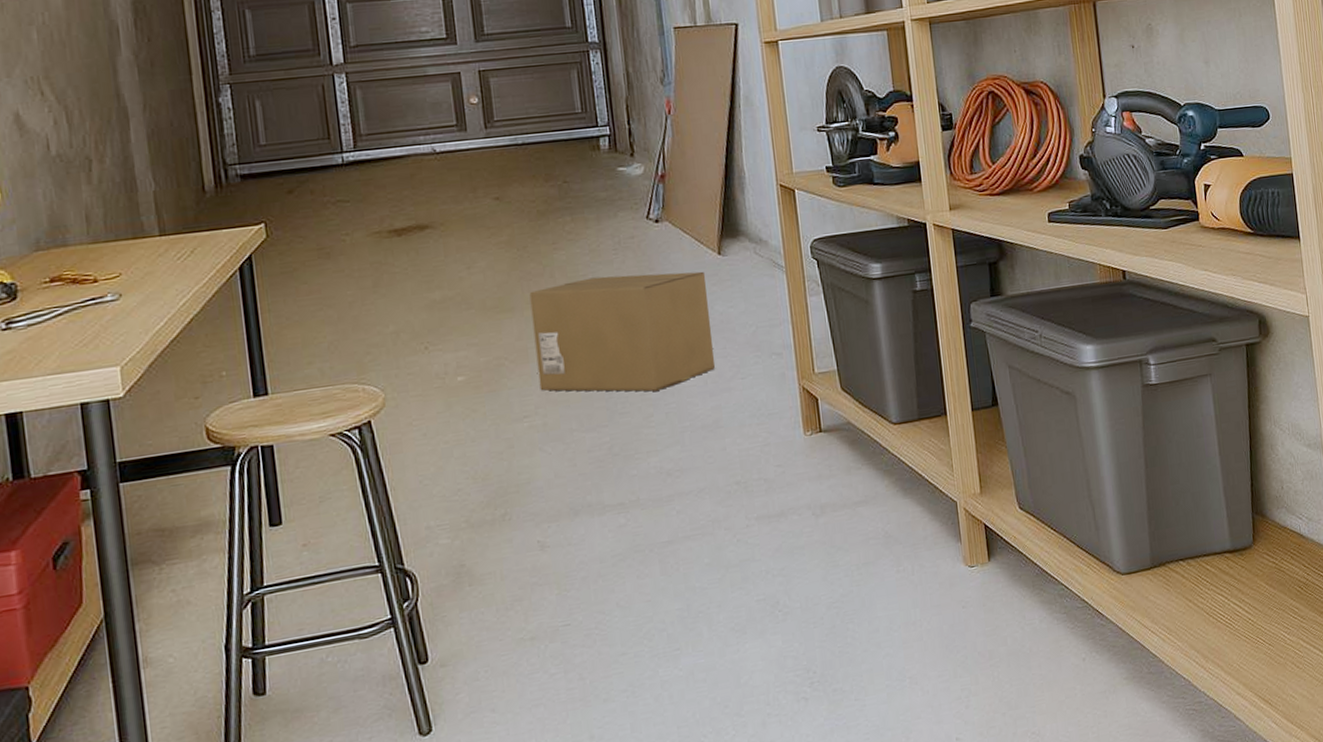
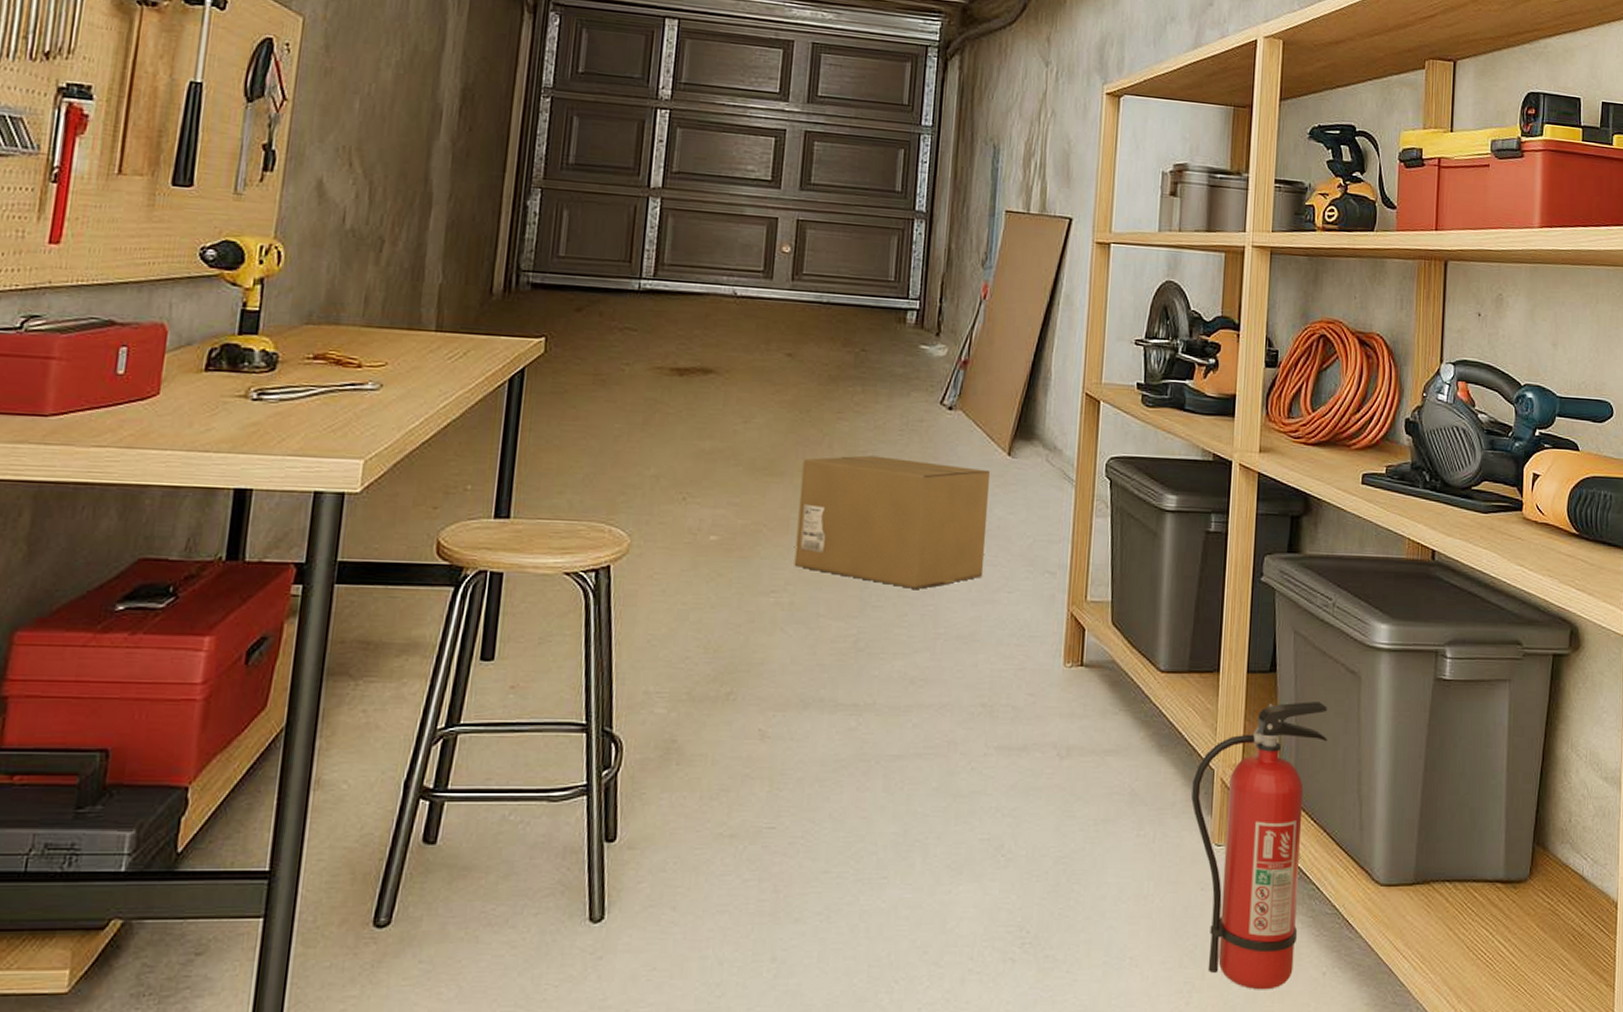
fire extinguisher: none [939,424,1056,685] -> present [1191,701,1327,990]

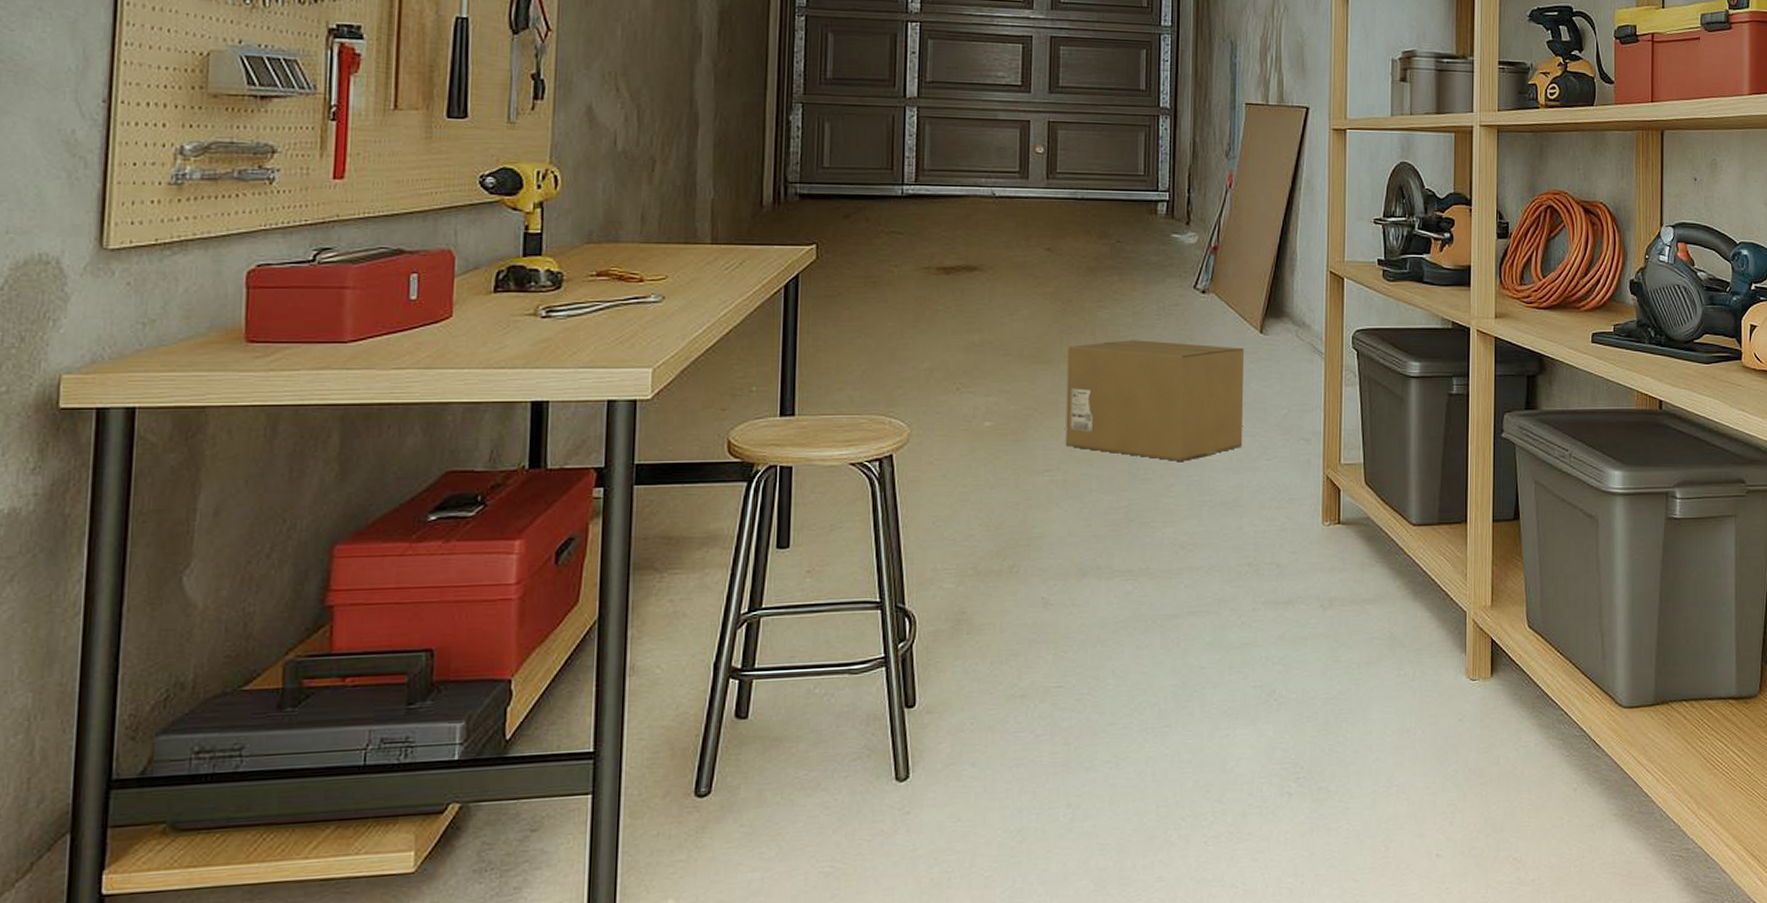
fire extinguisher: present [1191,701,1327,990] -> none [1446,545,1569,808]

